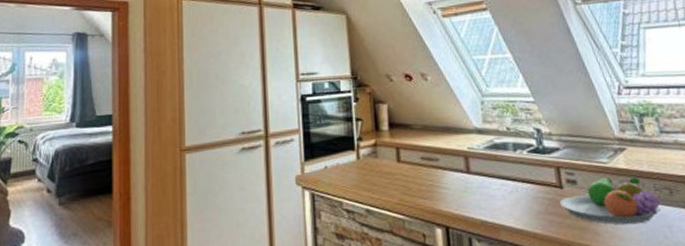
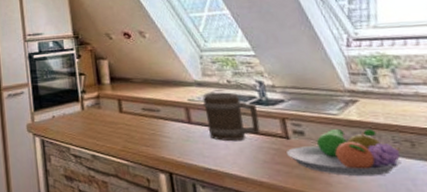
barrel: none [482,140,536,191] -> present [202,92,260,141]

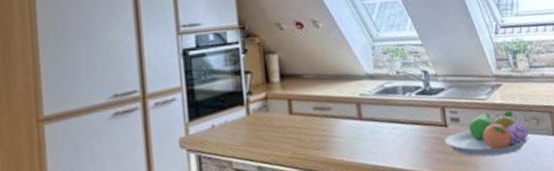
barrel: present [202,92,260,141] -> none [373,83,424,135]

